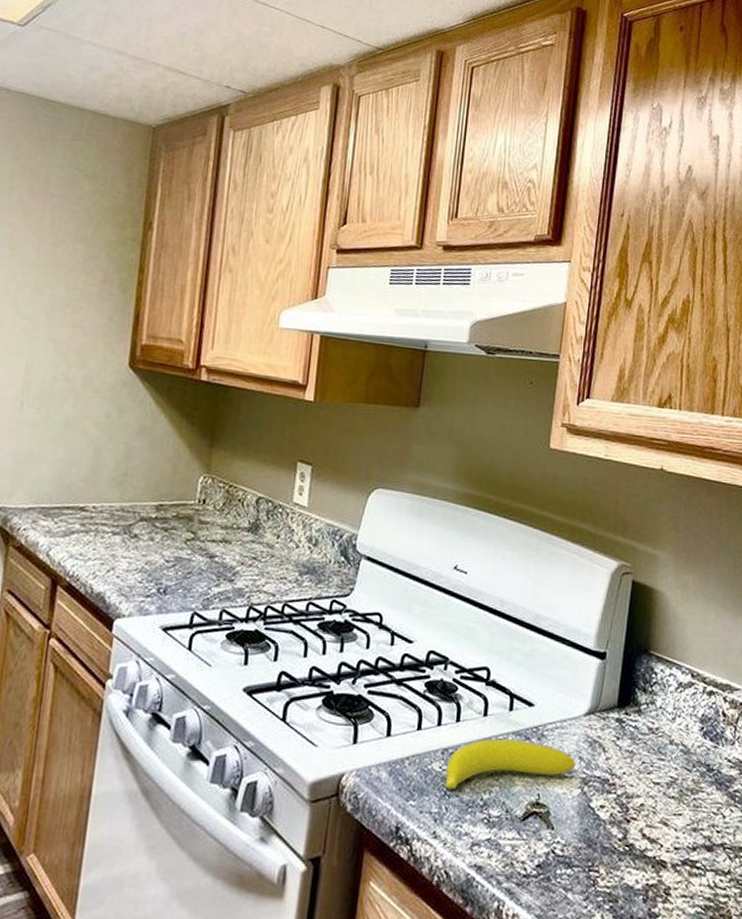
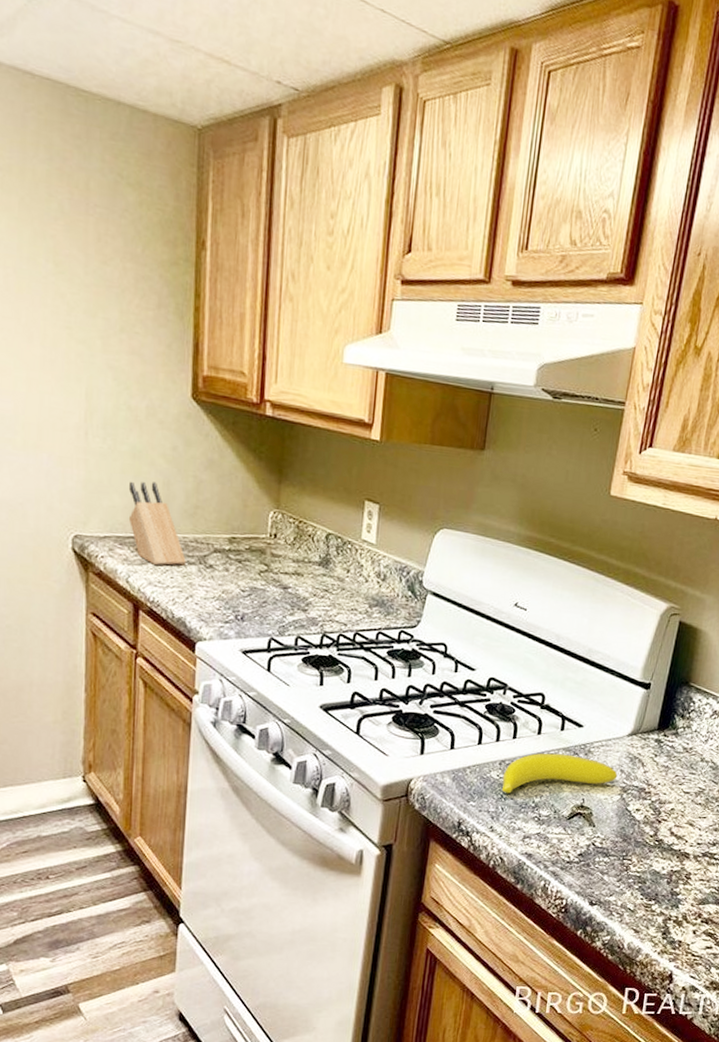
knife block: none [55,450,111,537] -> present [128,481,186,566]

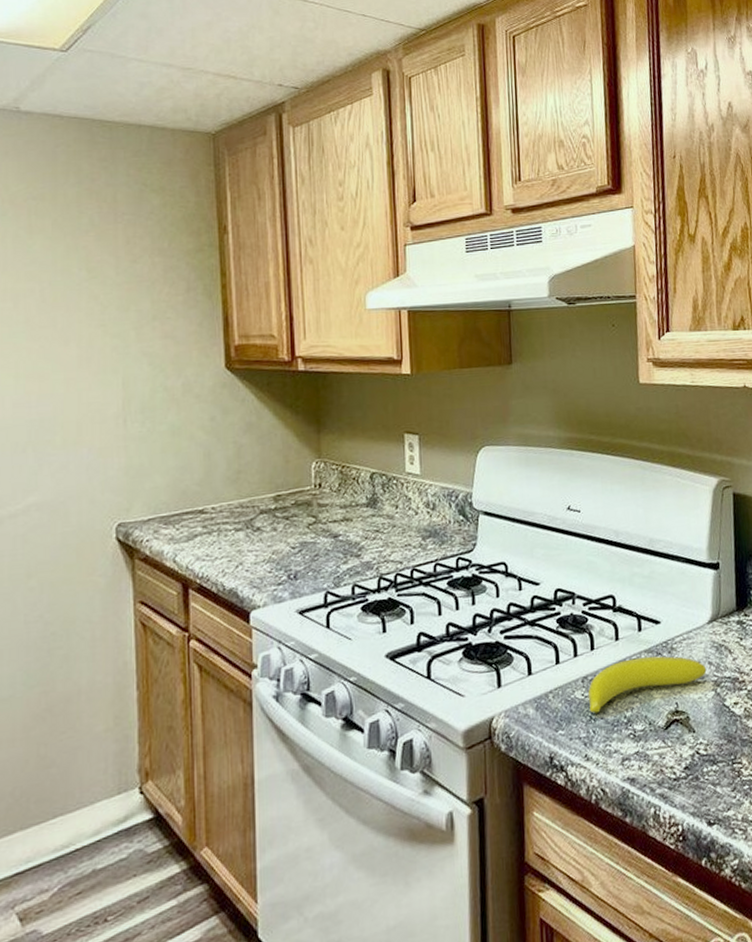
knife block: present [128,481,186,566] -> none [169,455,233,538]

